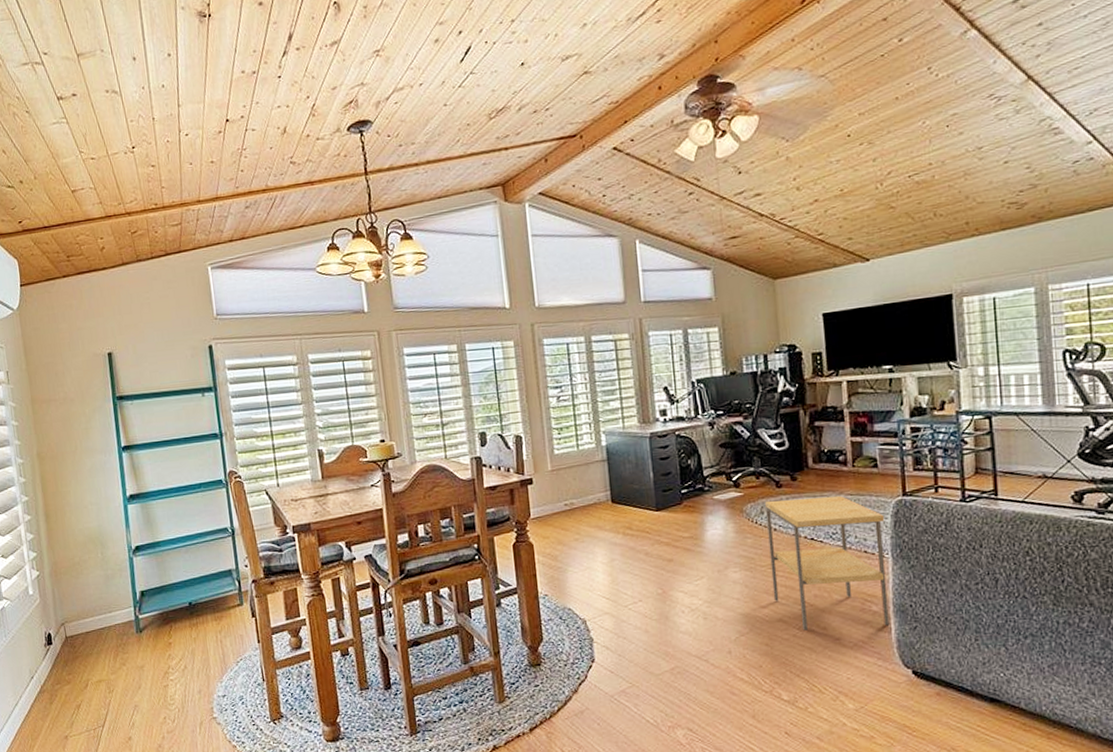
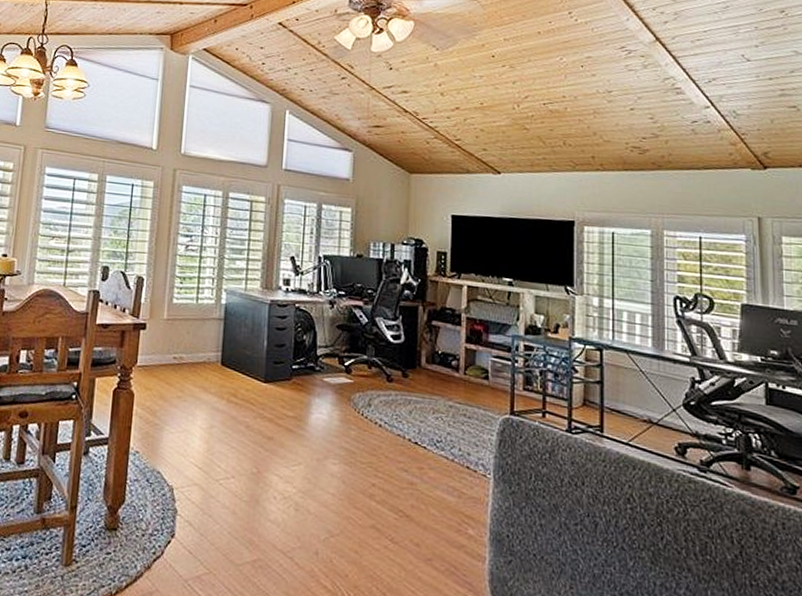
side table: present [765,495,890,631] -> none [369,393,490,555]

